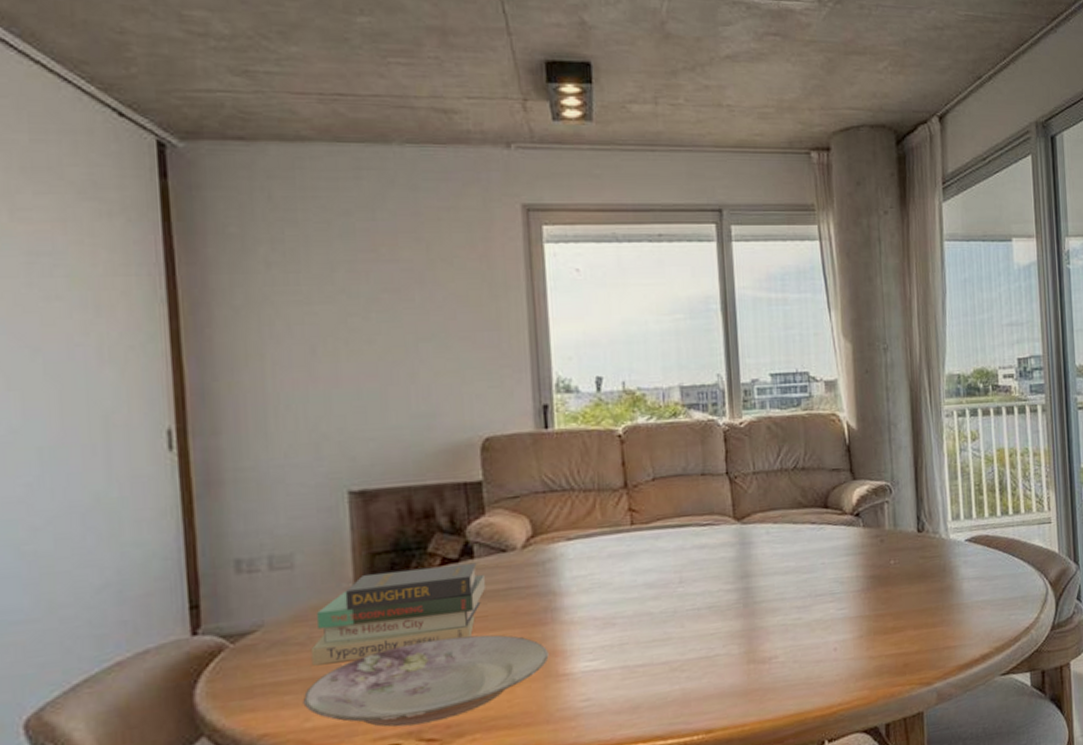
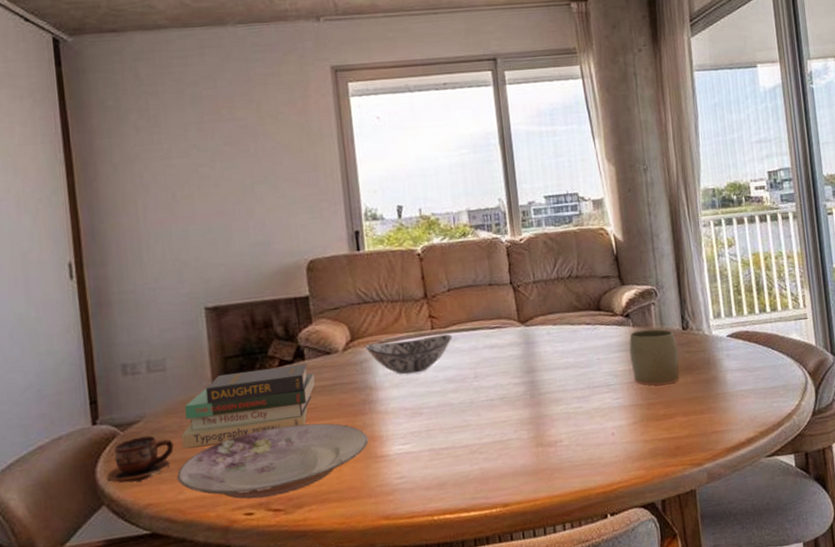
cup: none [208,649,300,708] -> present [106,435,174,483]
decorative bowl: none [550,530,655,577] -> present [365,334,452,374]
mug: none [858,531,913,595] -> present [629,329,680,386]

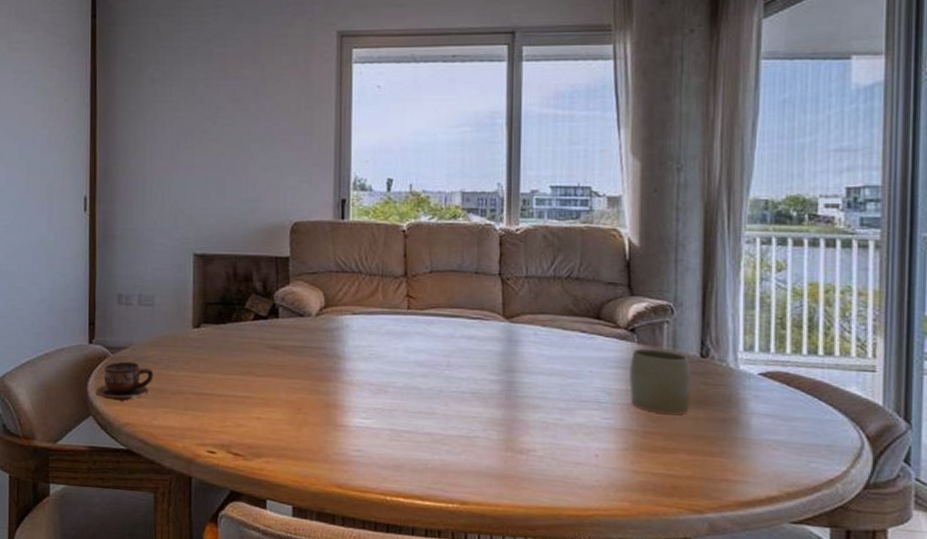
plate: present [176,423,369,499] -> none [153,376,331,441]
books: present [181,363,316,449] -> none [160,318,286,382]
decorative bowl: present [365,334,452,374] -> none [338,313,428,350]

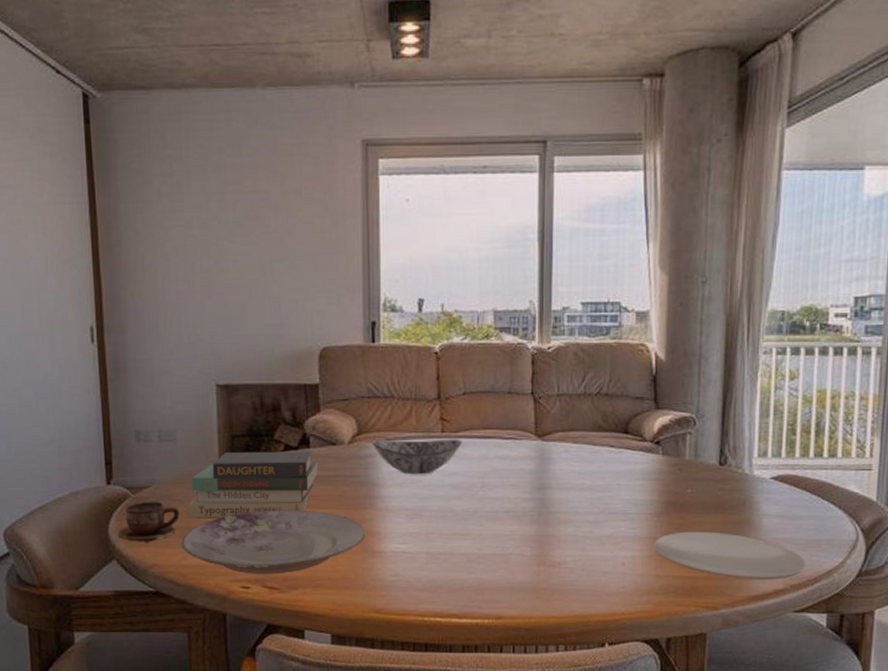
plate: none [153,376,331,441] -> present [181,509,366,574]
books: none [160,318,286,382] -> present [187,451,319,518]
decorative bowl: none [338,313,428,350] -> present [372,439,462,474]
mug: present [629,348,692,416] -> none [654,460,711,521]
plate: none [630,425,804,485] -> present [654,531,807,580]

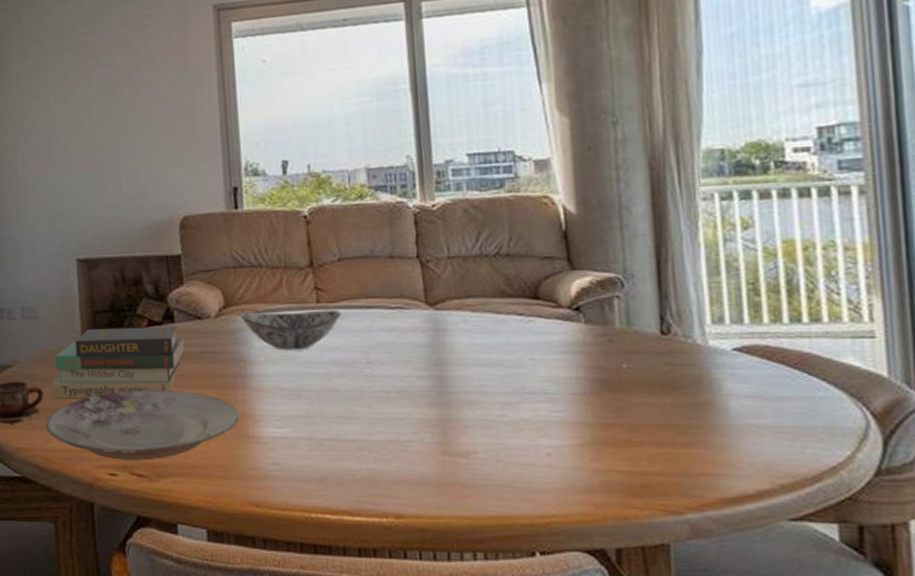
plate: present [654,531,807,580] -> none [586,416,799,477]

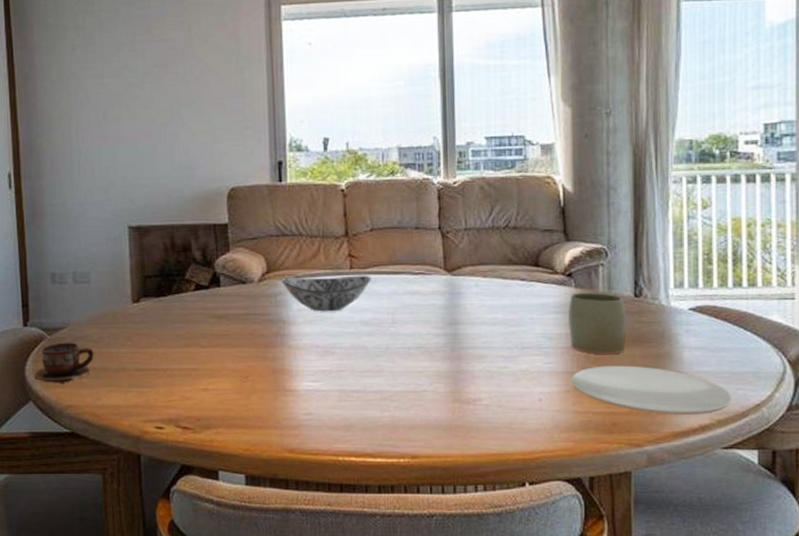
plate: present [45,389,240,460] -> none [95,348,278,414]
books: present [50,326,185,399] -> none [101,290,230,359]
mug: none [578,329,654,403] -> present [568,292,627,355]
plate: none [586,416,799,477] -> present [571,365,733,415]

